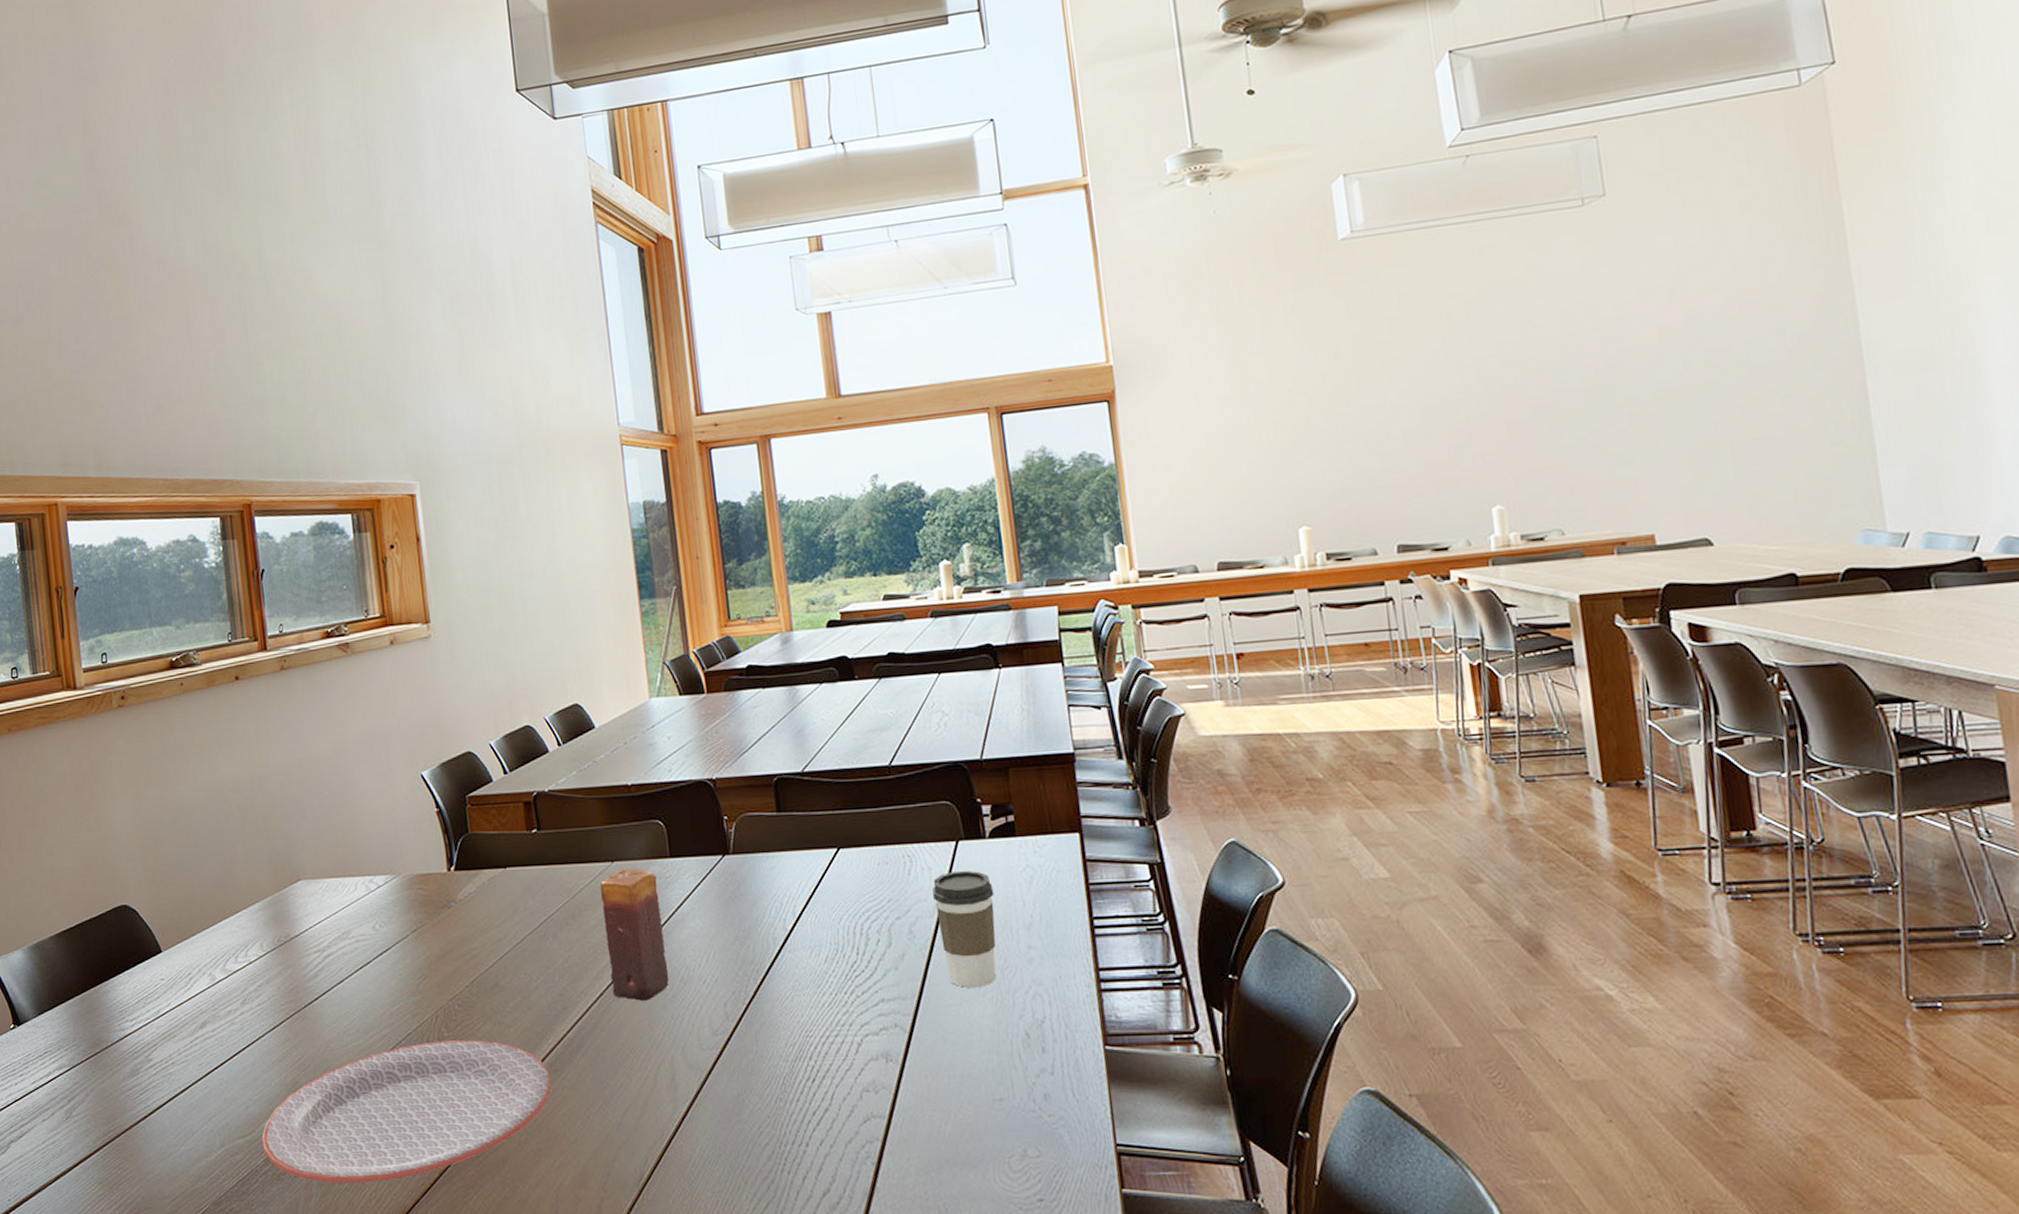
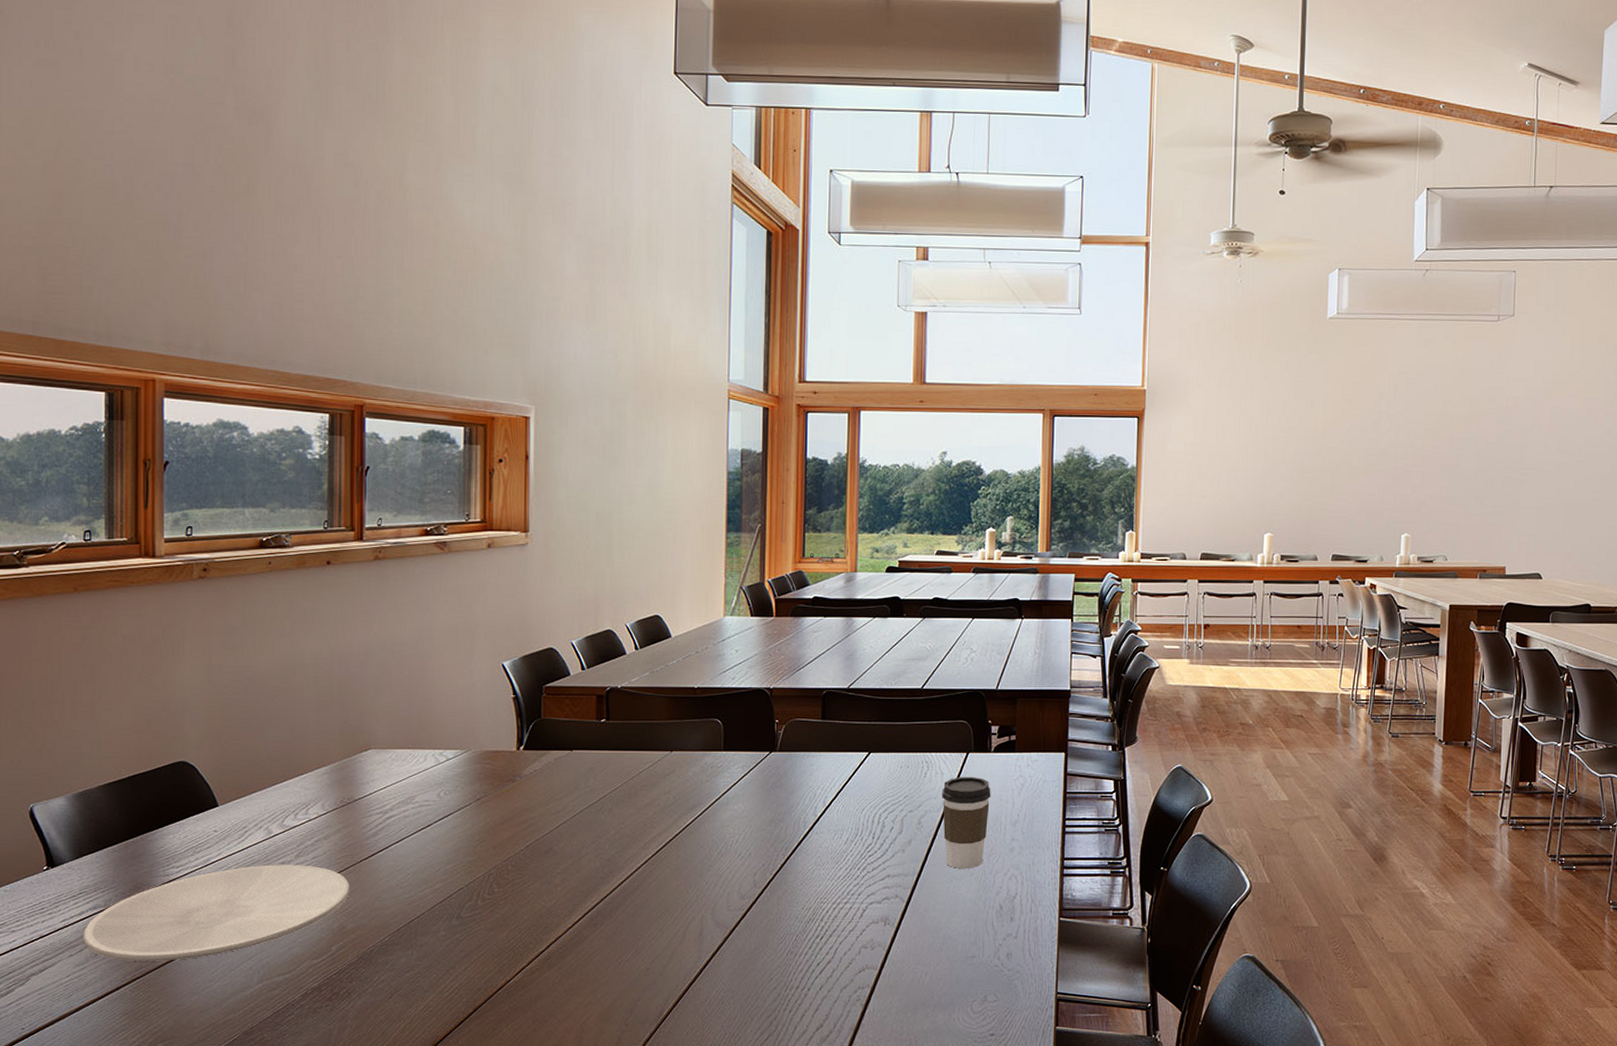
plate: none [53,1013,298,1125] -> present [83,865,350,961]
plate: present [262,1040,551,1183] -> none [302,896,589,1016]
candle: present [599,868,669,1001] -> none [656,757,709,868]

